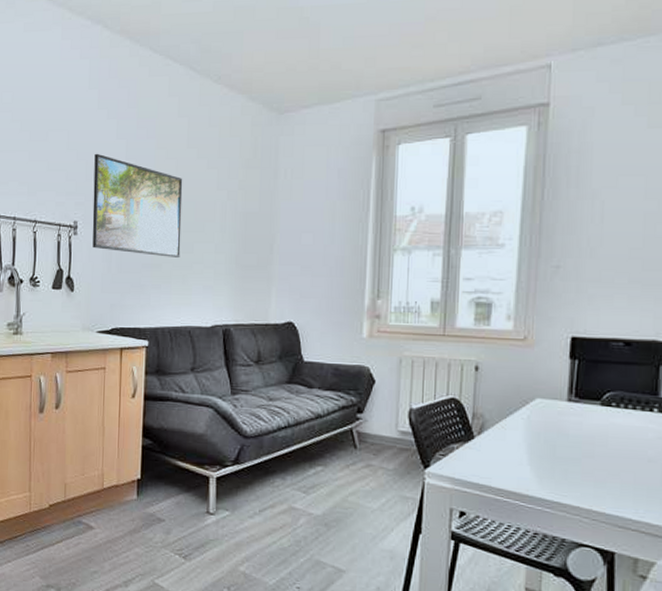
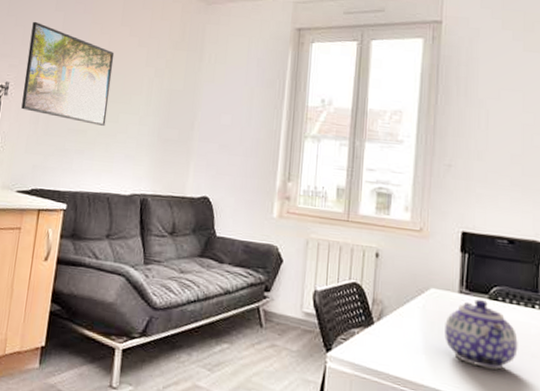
teapot: none [551,406,633,476] -> present [445,298,518,370]

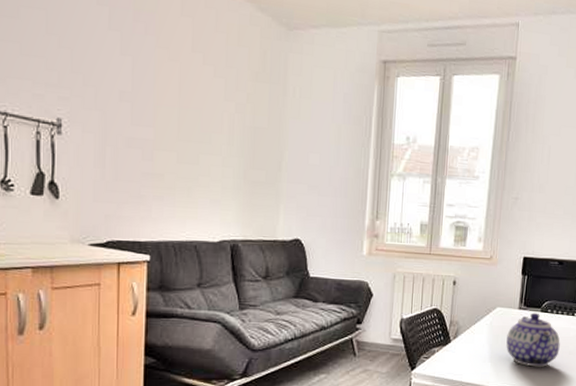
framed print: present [21,21,115,126] -> none [80,42,187,168]

